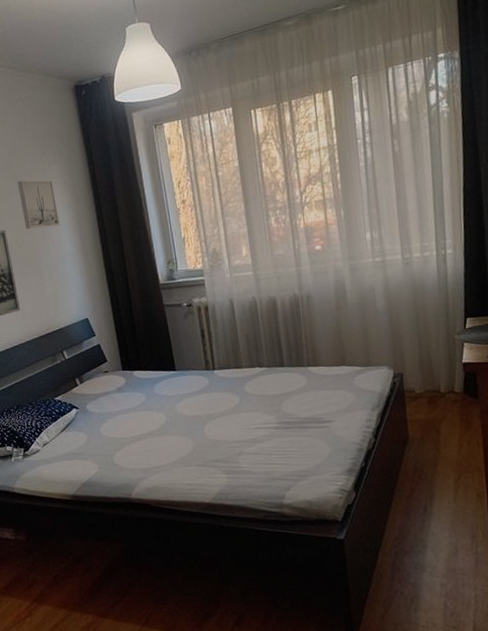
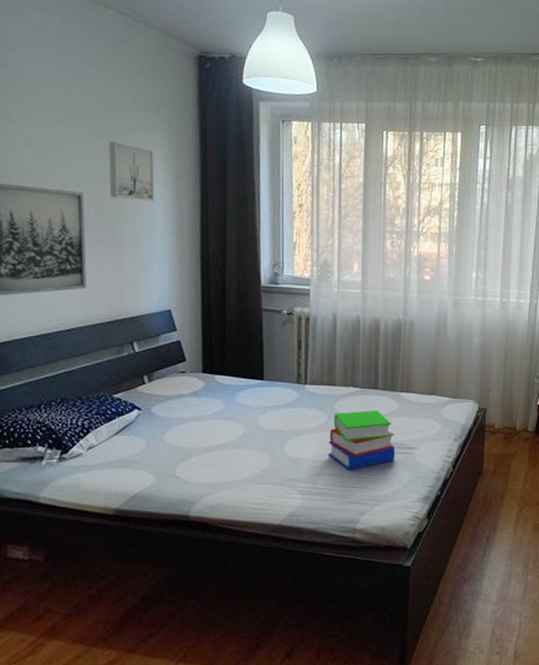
book: none [243,387,312,448] -> present [327,410,396,470]

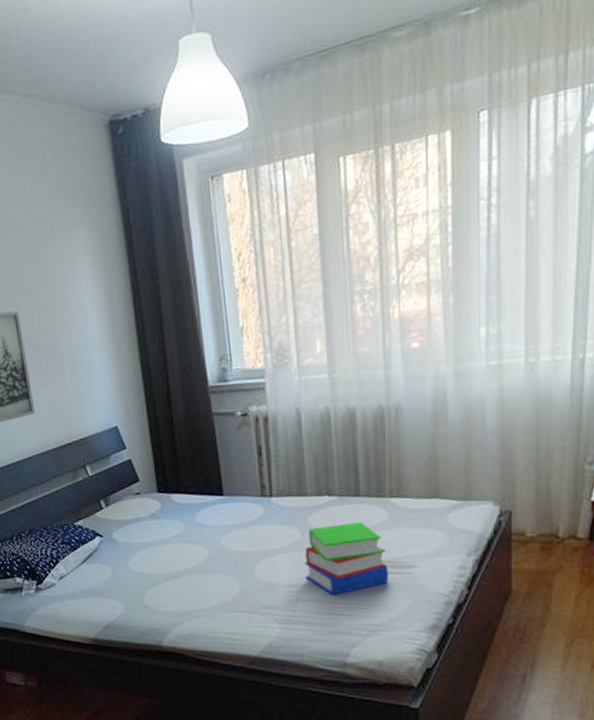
wall art: present [109,140,155,202] -> none [34,246,86,311]

